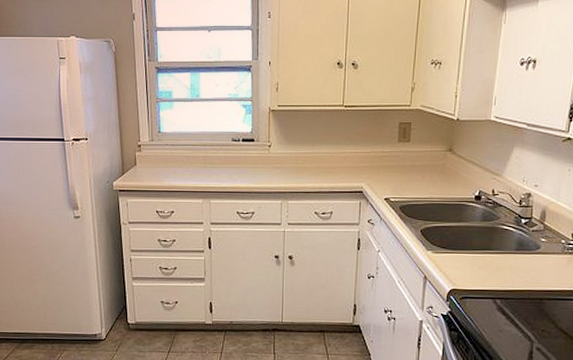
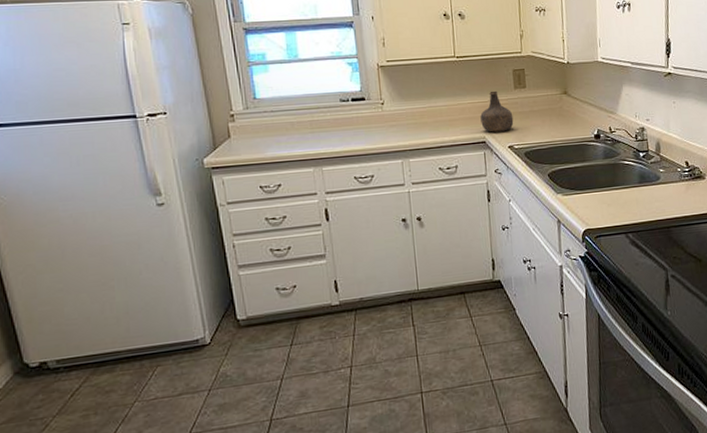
bottle: none [360,142,393,183] -> present [480,90,514,132]

